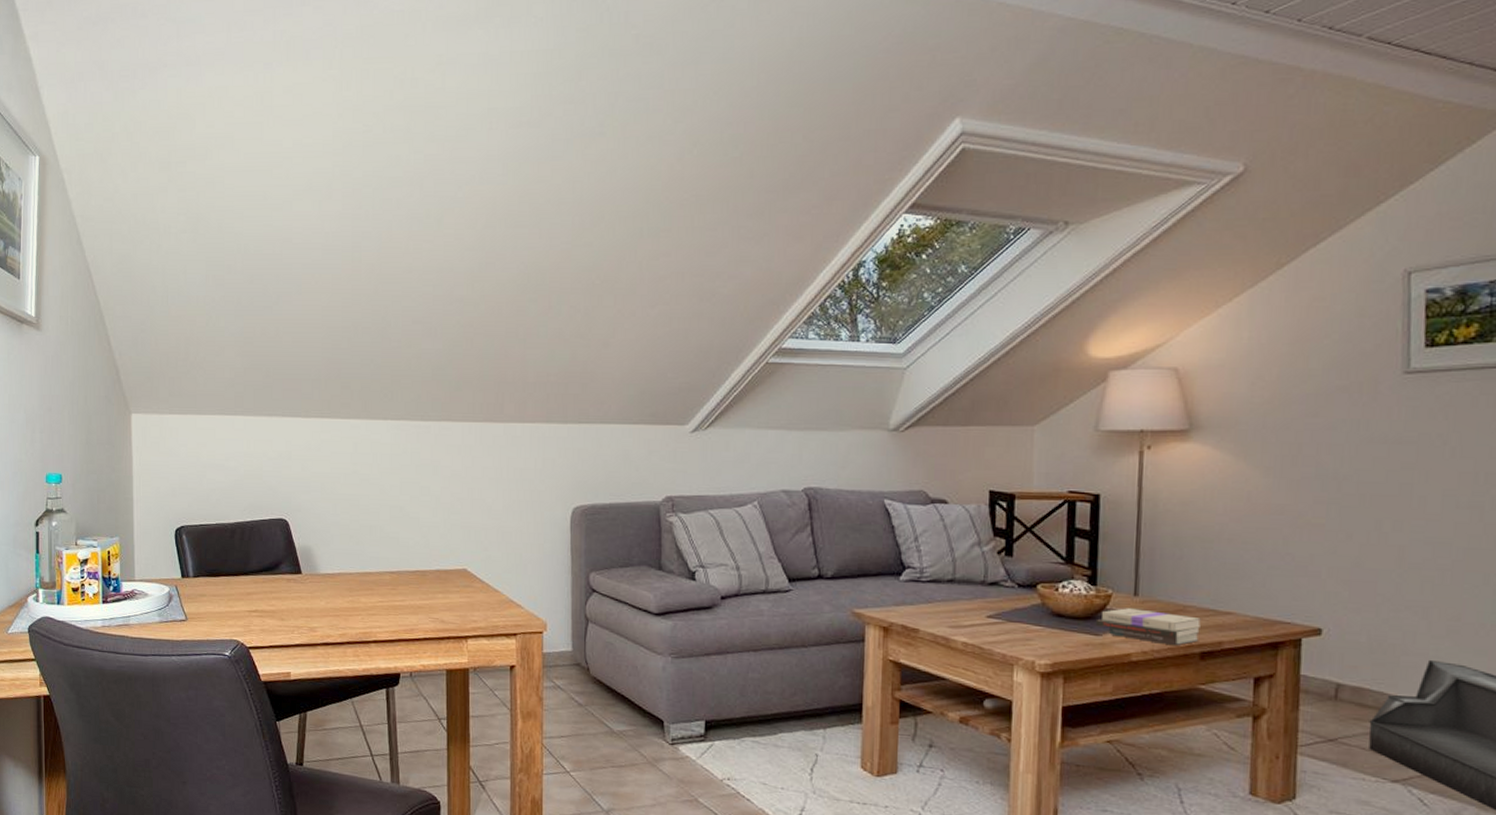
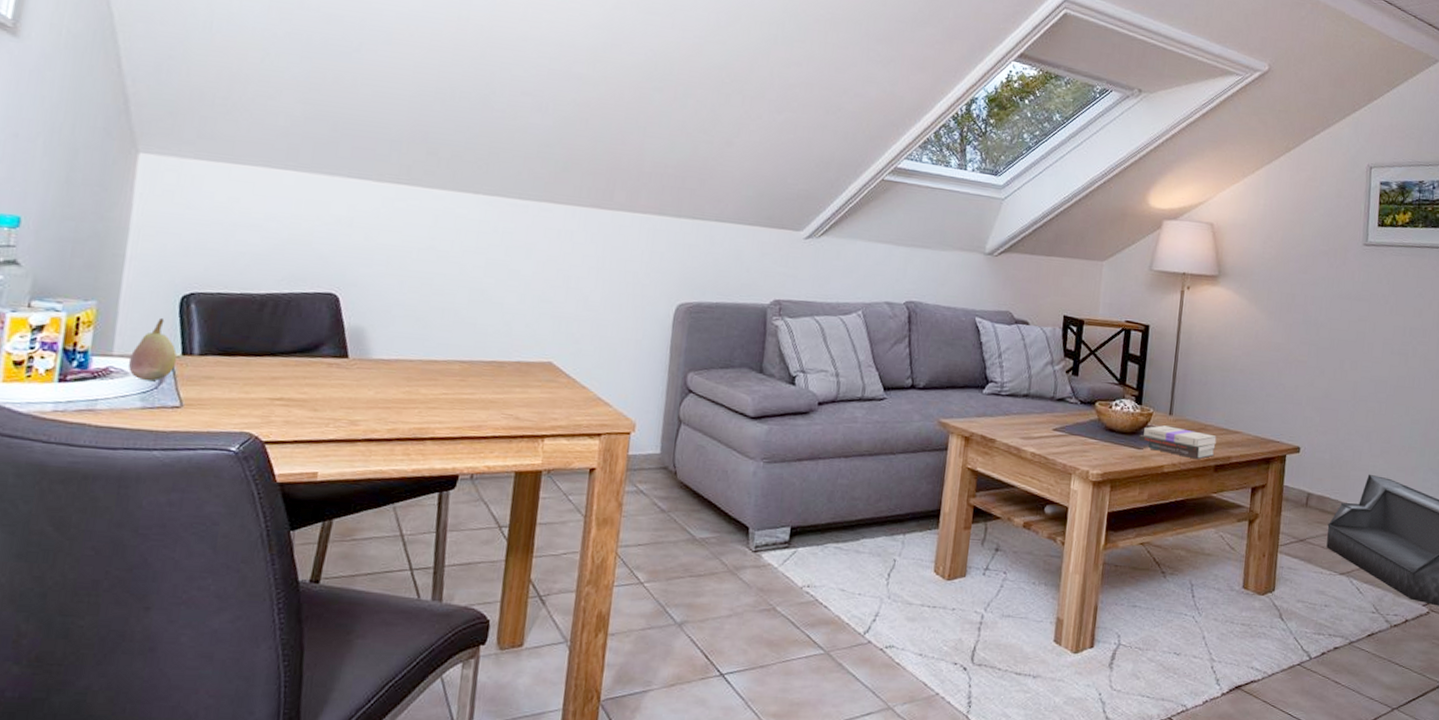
fruit: none [146,547,179,600] -> present [127,317,177,381]

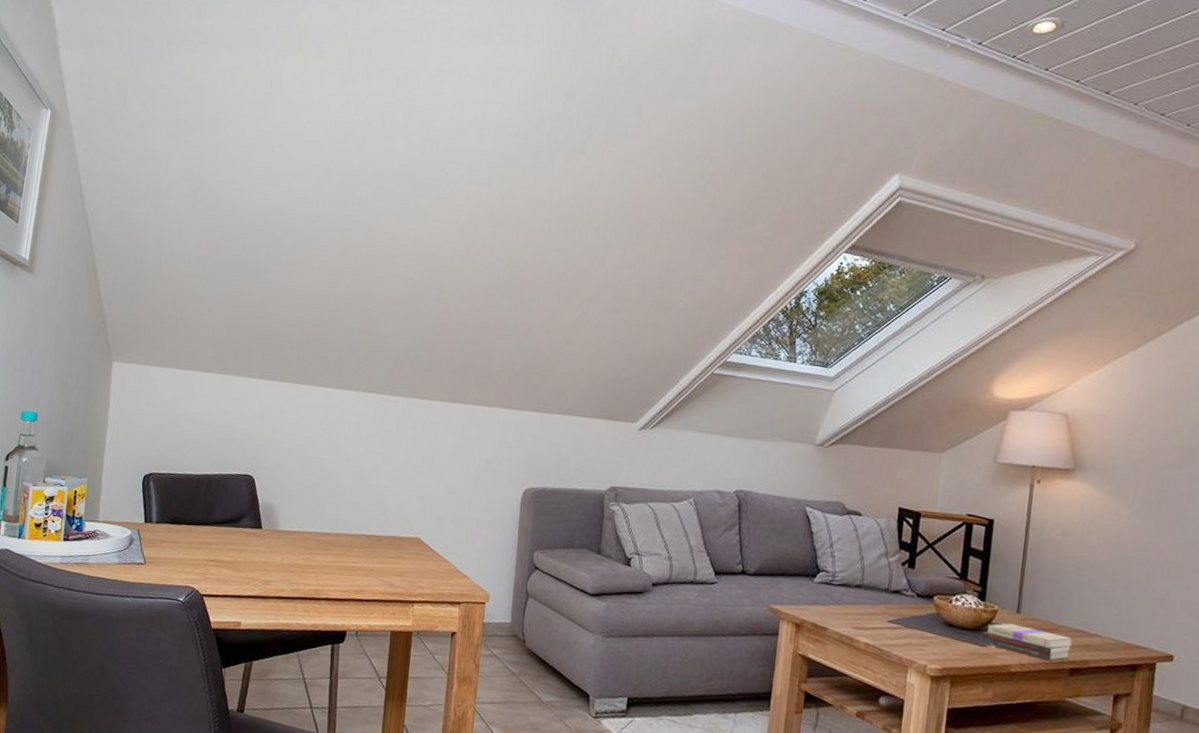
fruit: present [127,317,177,381] -> none [108,492,142,543]

